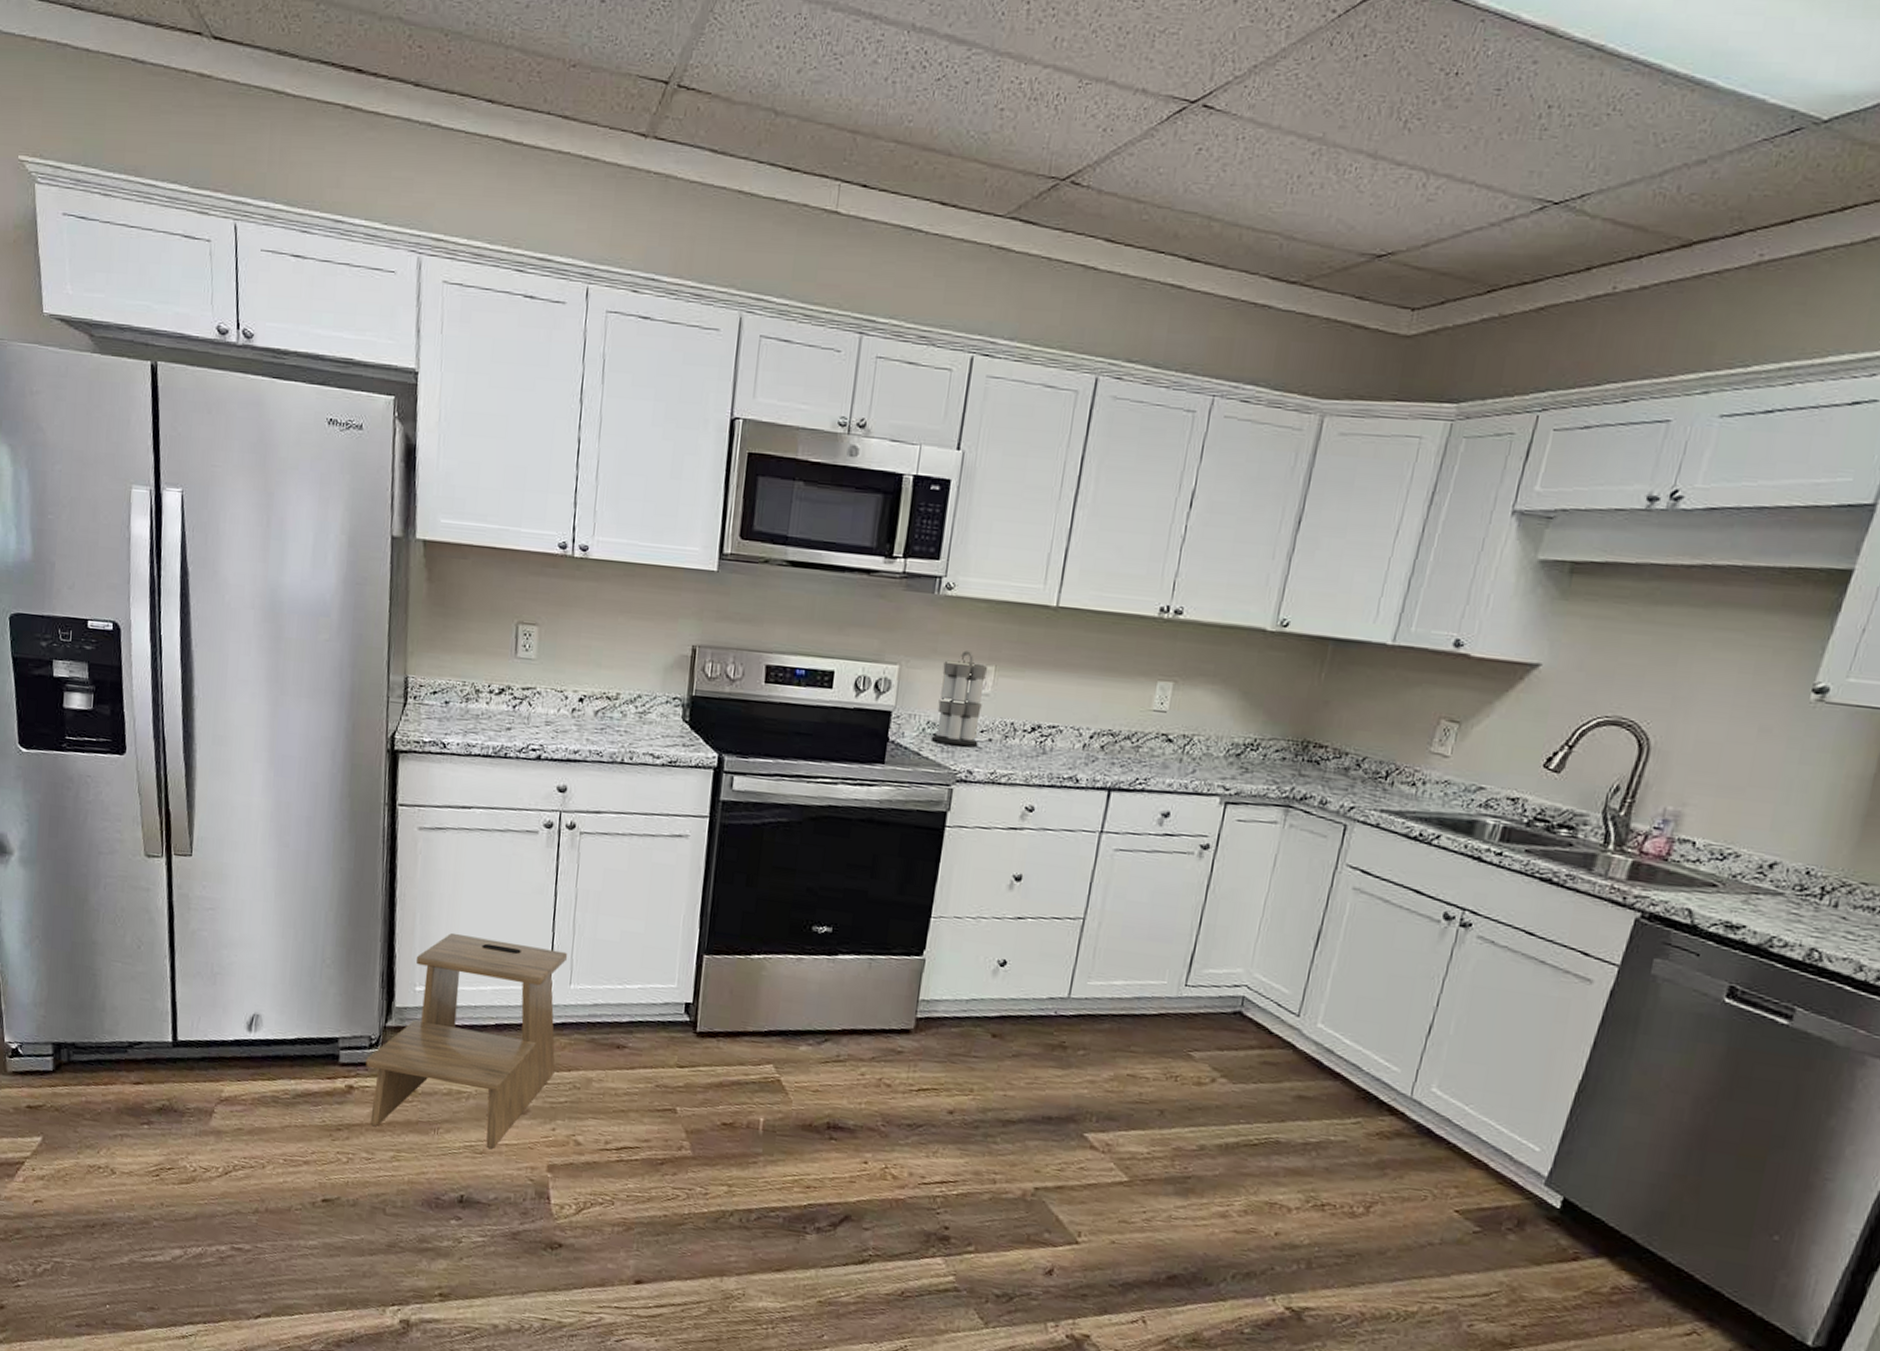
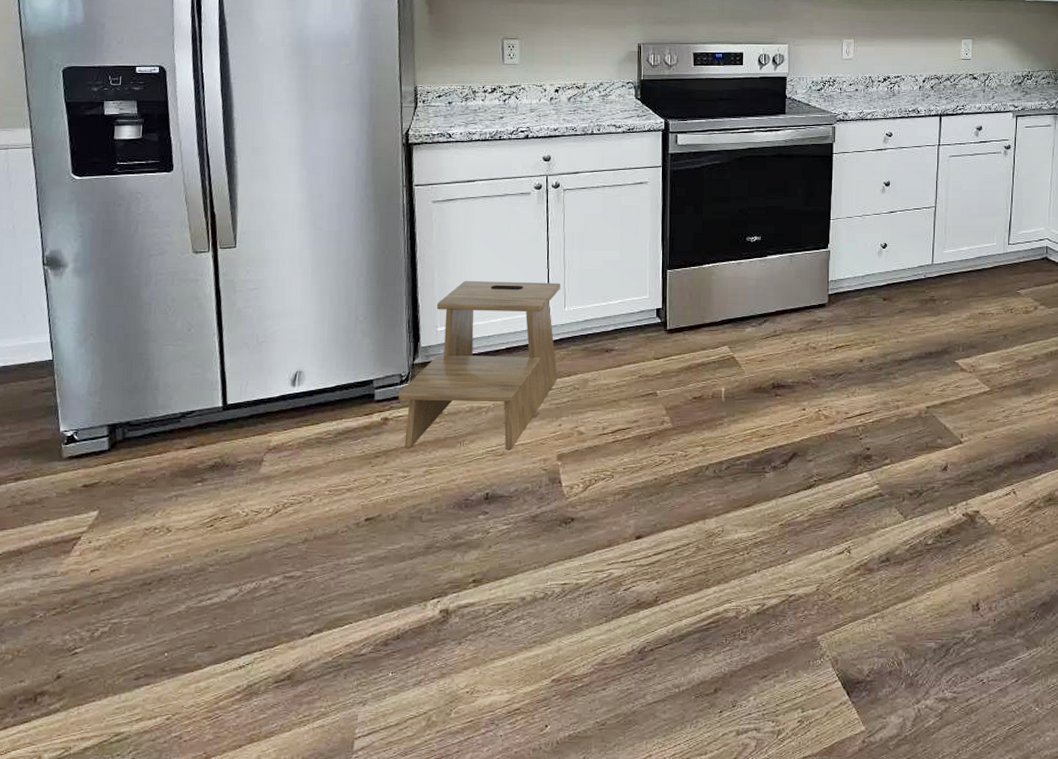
spice rack: present [930,651,988,749] -> none [816,30,849,98]

